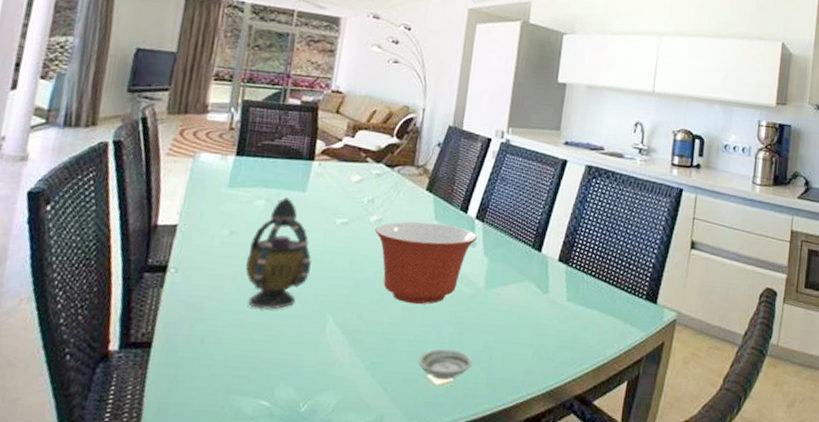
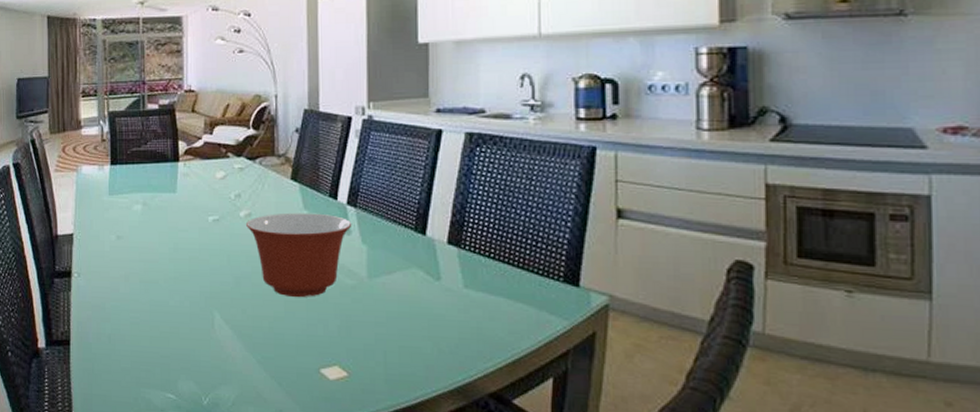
teapot: present [245,197,311,310] -> none [135,200,191,308]
saucer: present [418,349,473,380] -> none [308,343,366,375]

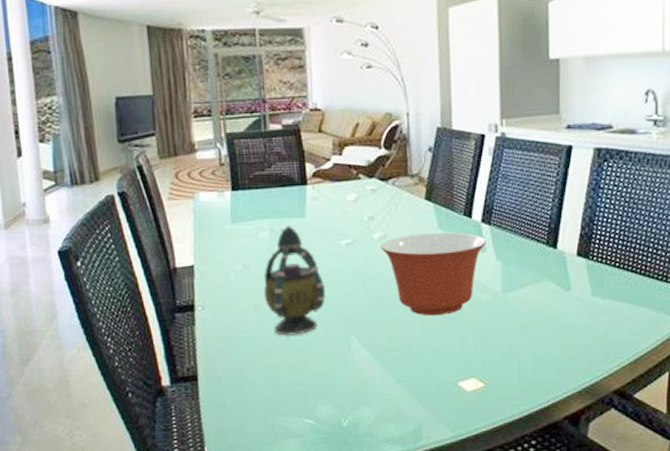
teapot: none [135,200,191,308] -> present [264,226,326,336]

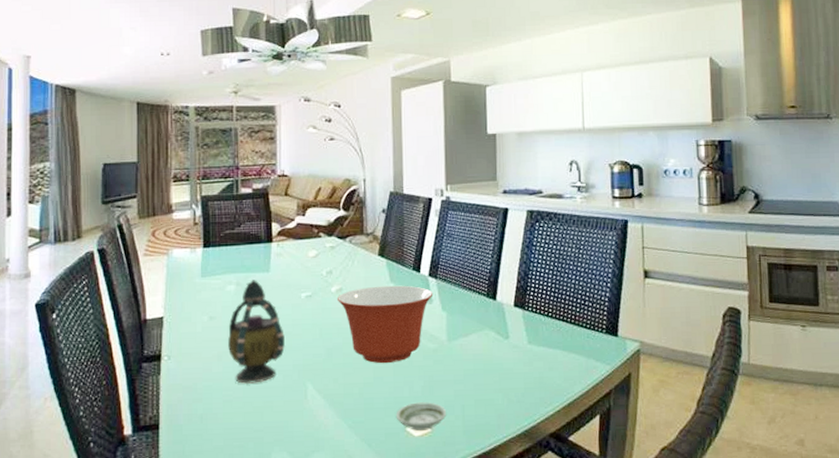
saucer: none [446,356,502,387] -> present [396,402,447,432]

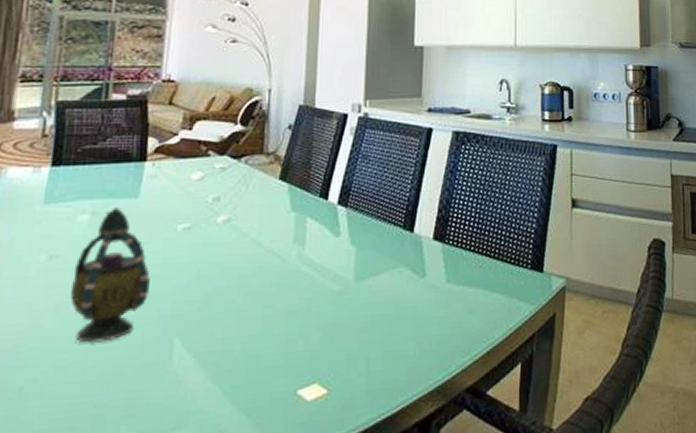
mixing bowl: present [336,285,434,364] -> none [222,215,342,311]
saucer: present [396,402,447,432] -> none [285,357,348,395]

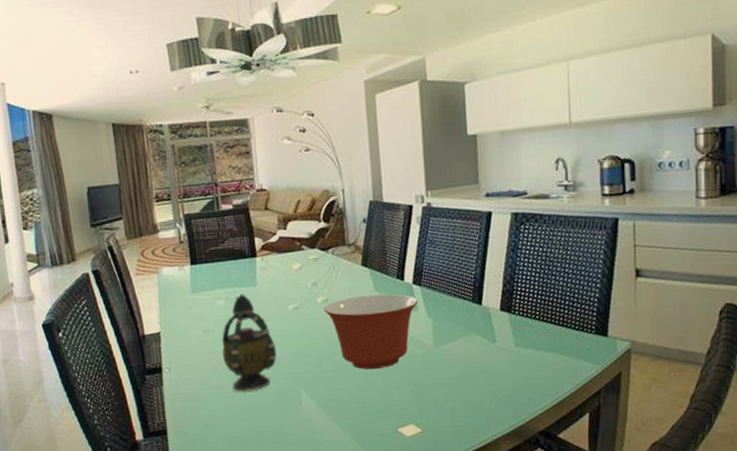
mixing bowl: none [222,215,342,311] -> present [323,294,419,370]

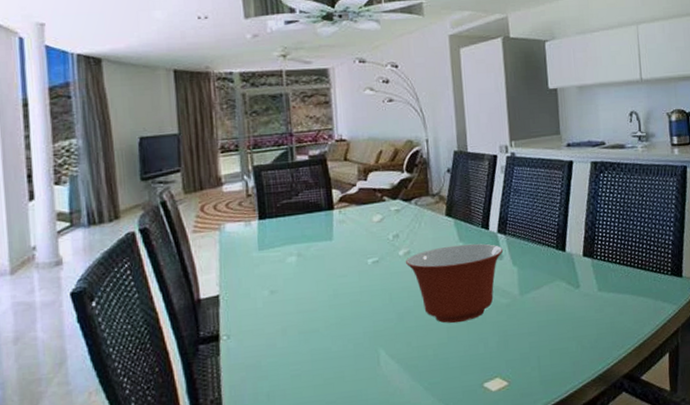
teapot: present [222,294,277,392] -> none [292,249,354,357]

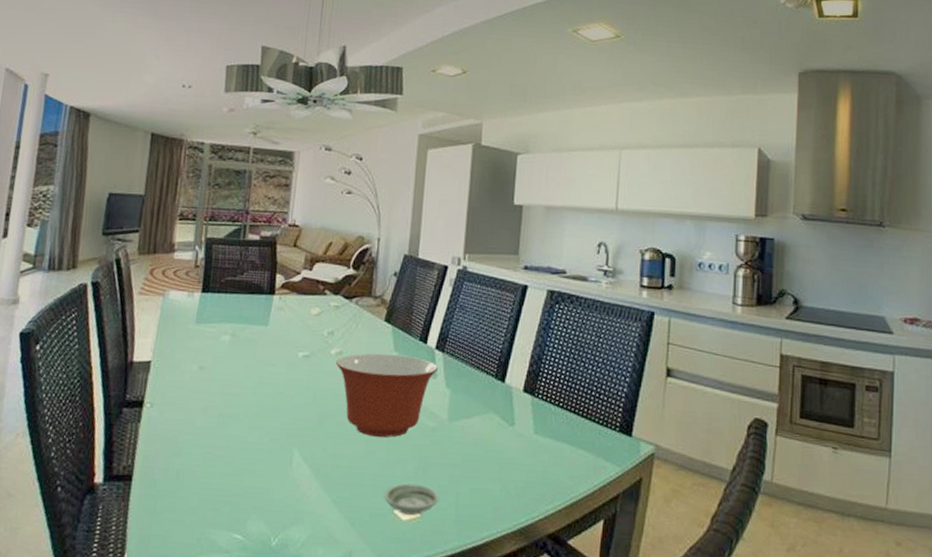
saucer: none [472,356,523,386] -> present [384,483,440,516]

